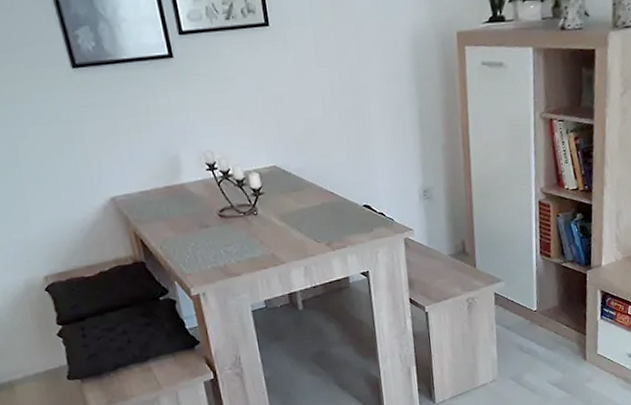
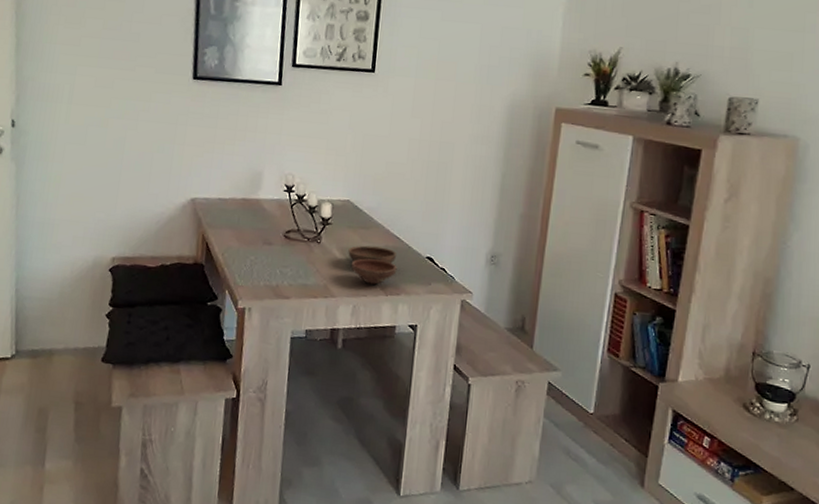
bowl: none [286,205,339,243] -> present [348,245,397,285]

